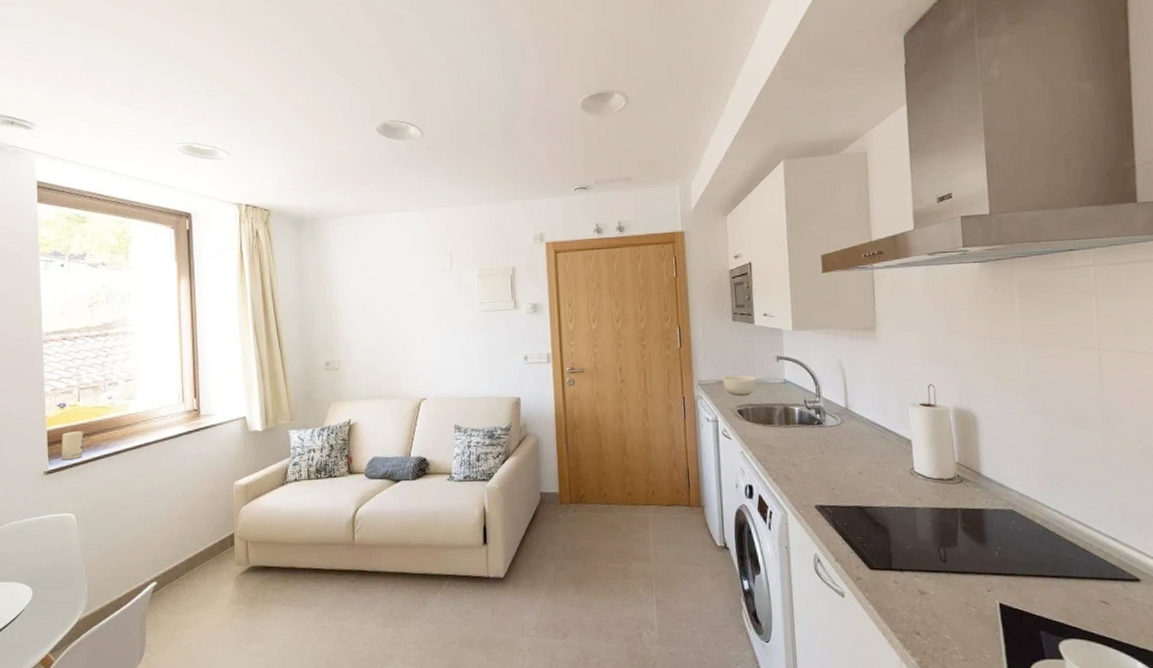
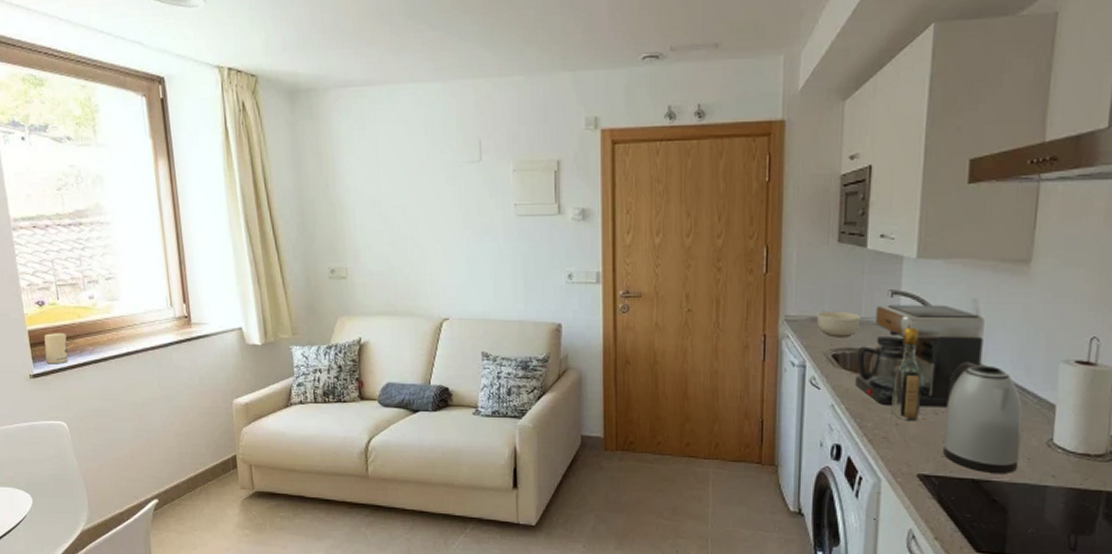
coffee maker: none [756,365,851,450] -> present [855,304,985,408]
bottle: none [786,384,811,461] -> present [891,327,923,421]
kettle: none [829,409,892,500] -> present [942,362,1023,473]

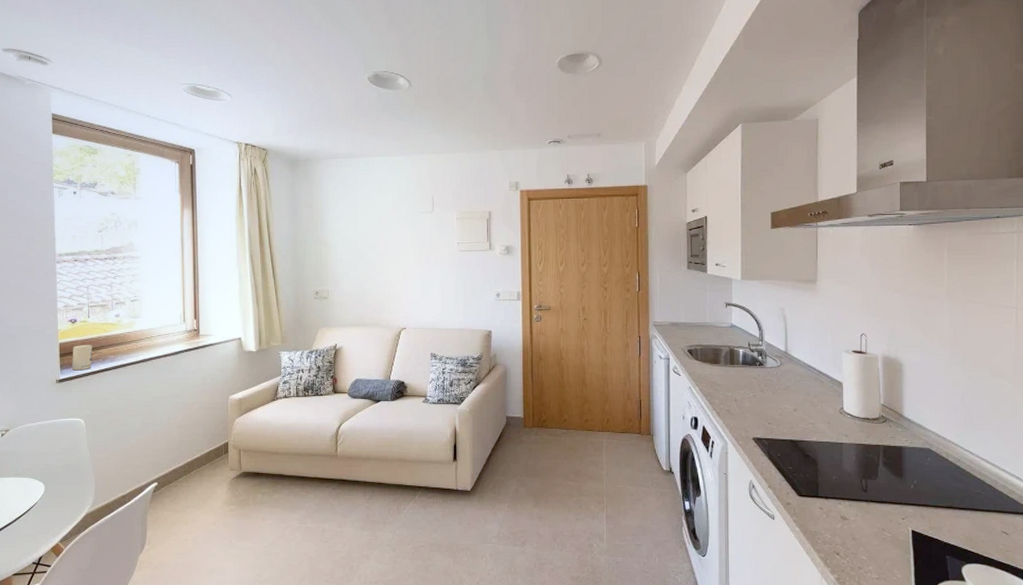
bowl: present [816,311,861,338] -> none [675,318,706,338]
coffee maker: present [855,304,985,408] -> none [705,312,790,387]
bottle: present [891,327,923,421] -> none [731,329,752,398]
kettle: present [942,362,1023,473] -> none [768,353,822,435]

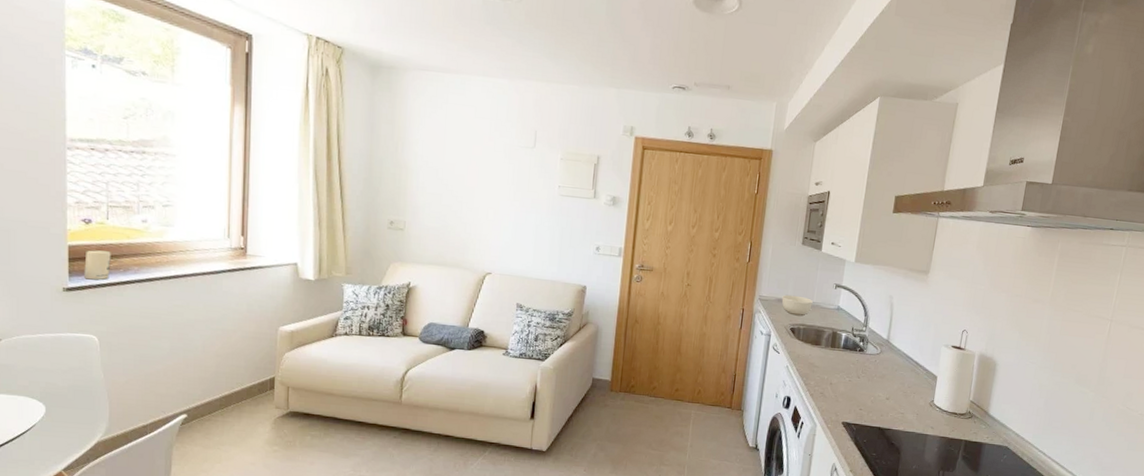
bowl: none [675,318,706,338] -> present [781,294,813,316]

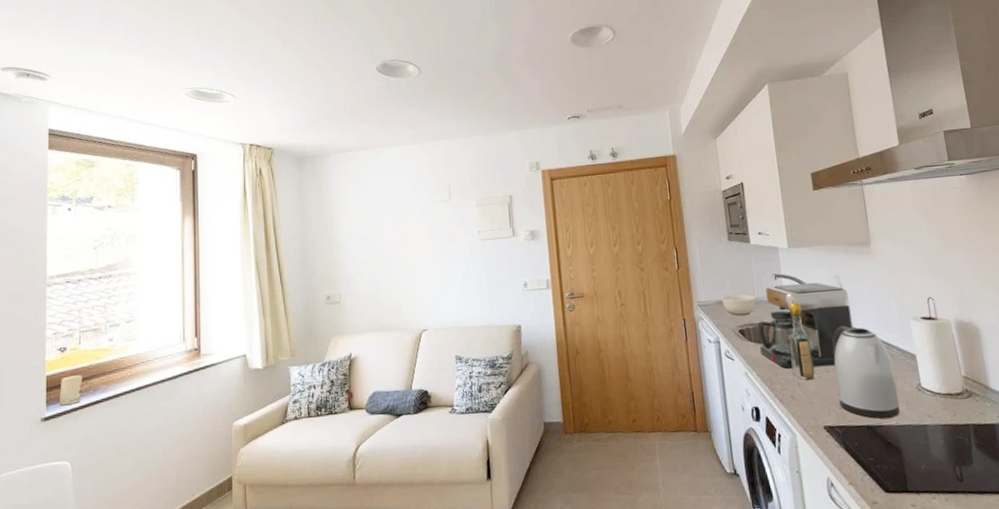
coffee maker: none [805,294,896,374] -> present [757,282,853,370]
bottle: none [828,312,852,382] -> present [788,302,816,381]
kettle: none [861,341,916,424] -> present [832,326,901,419]

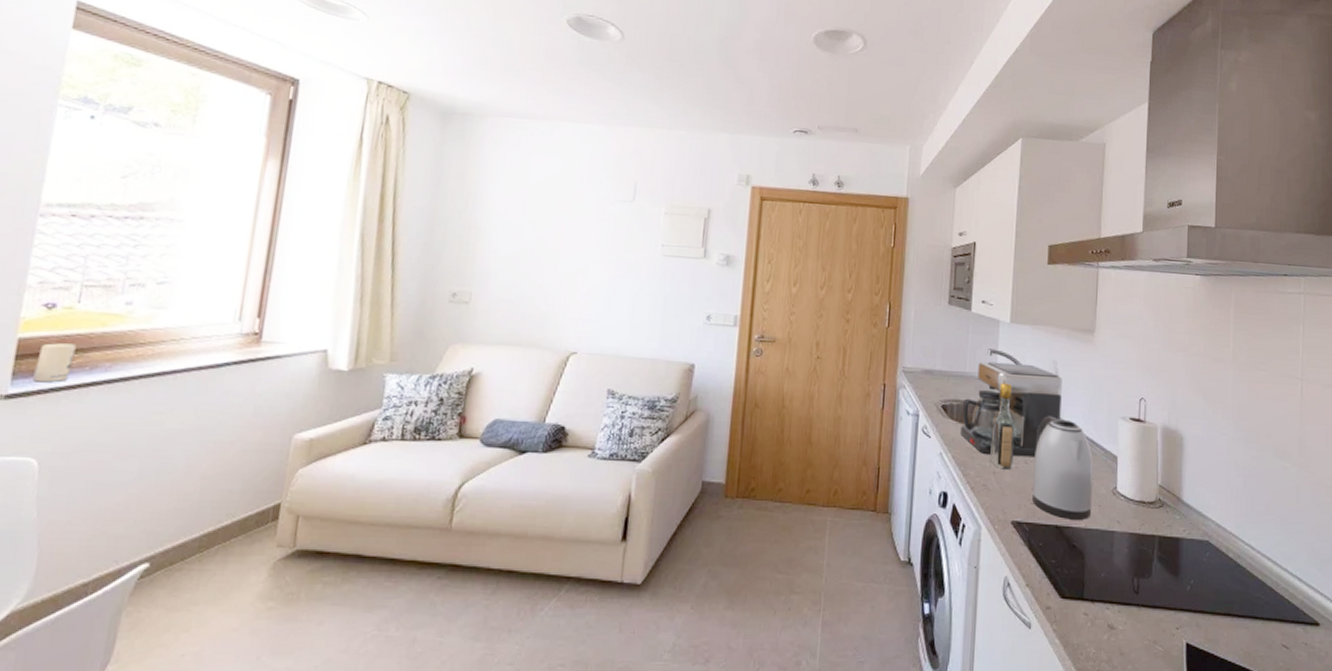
bowl: present [721,294,756,317] -> none [929,364,966,390]

